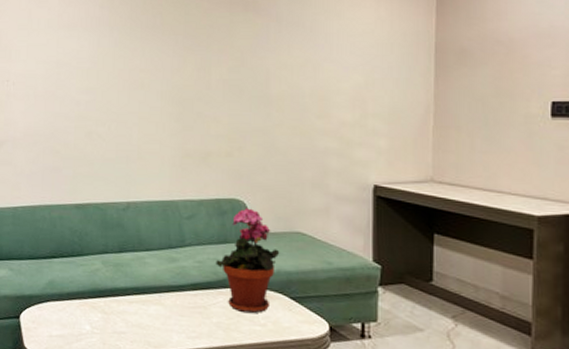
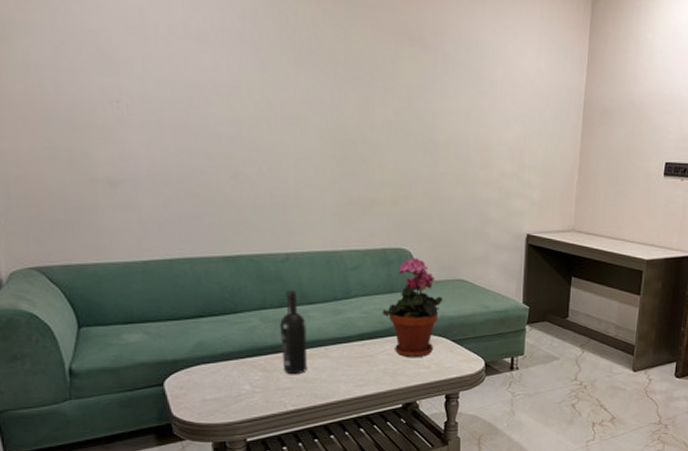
wine bottle: none [119,236,143,320] -> present [280,290,307,375]

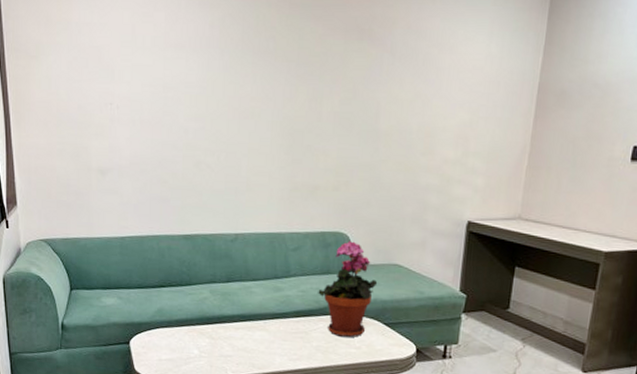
wine bottle: present [280,290,307,375] -> none [226,267,249,345]

